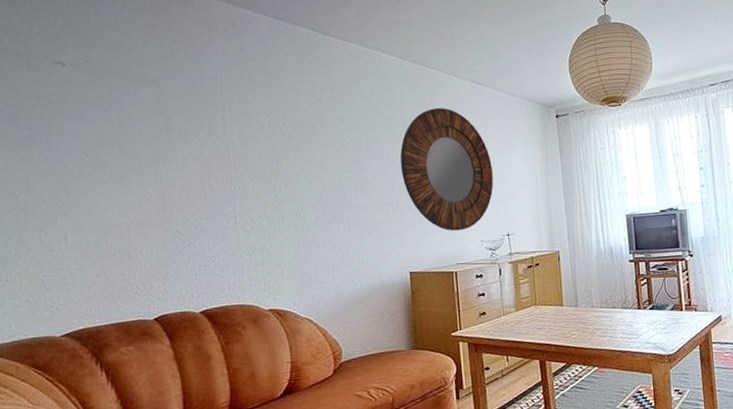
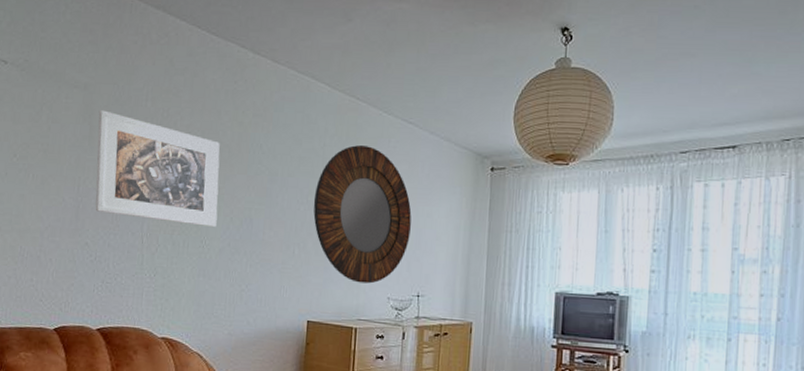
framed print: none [172,101,309,200] -> present [95,110,220,227]

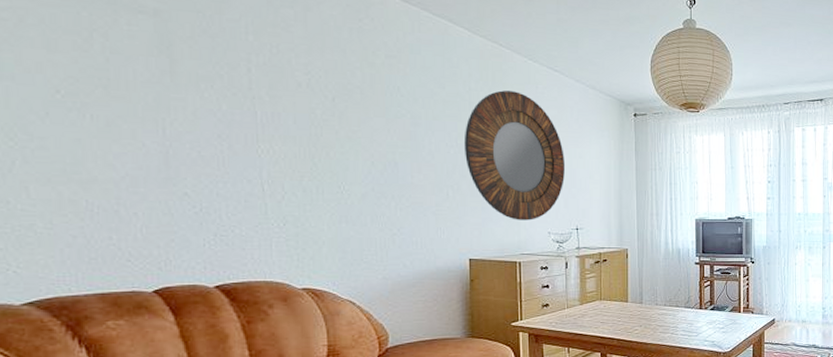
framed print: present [95,110,220,227] -> none [180,41,355,172]

